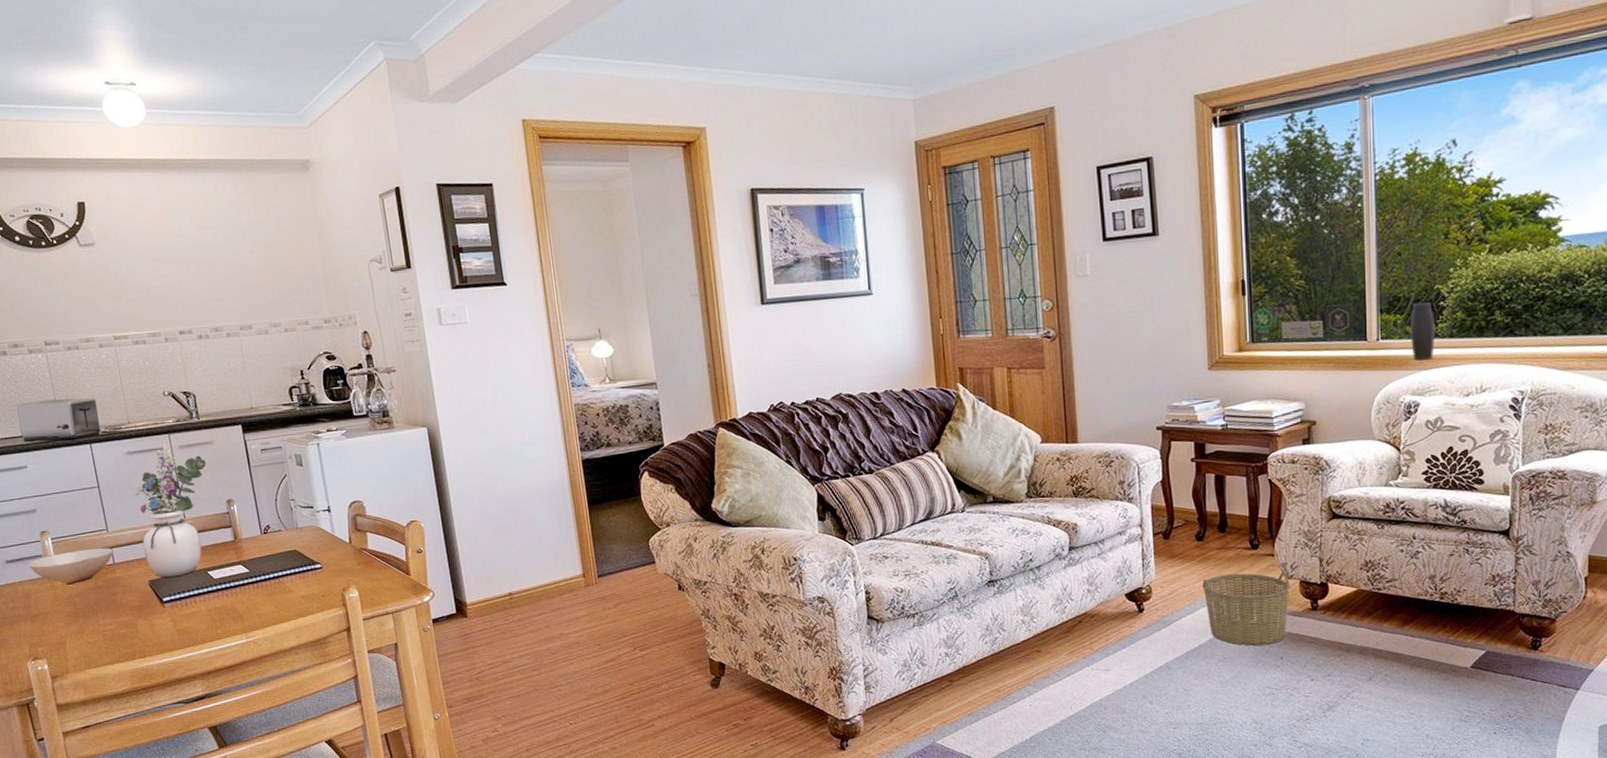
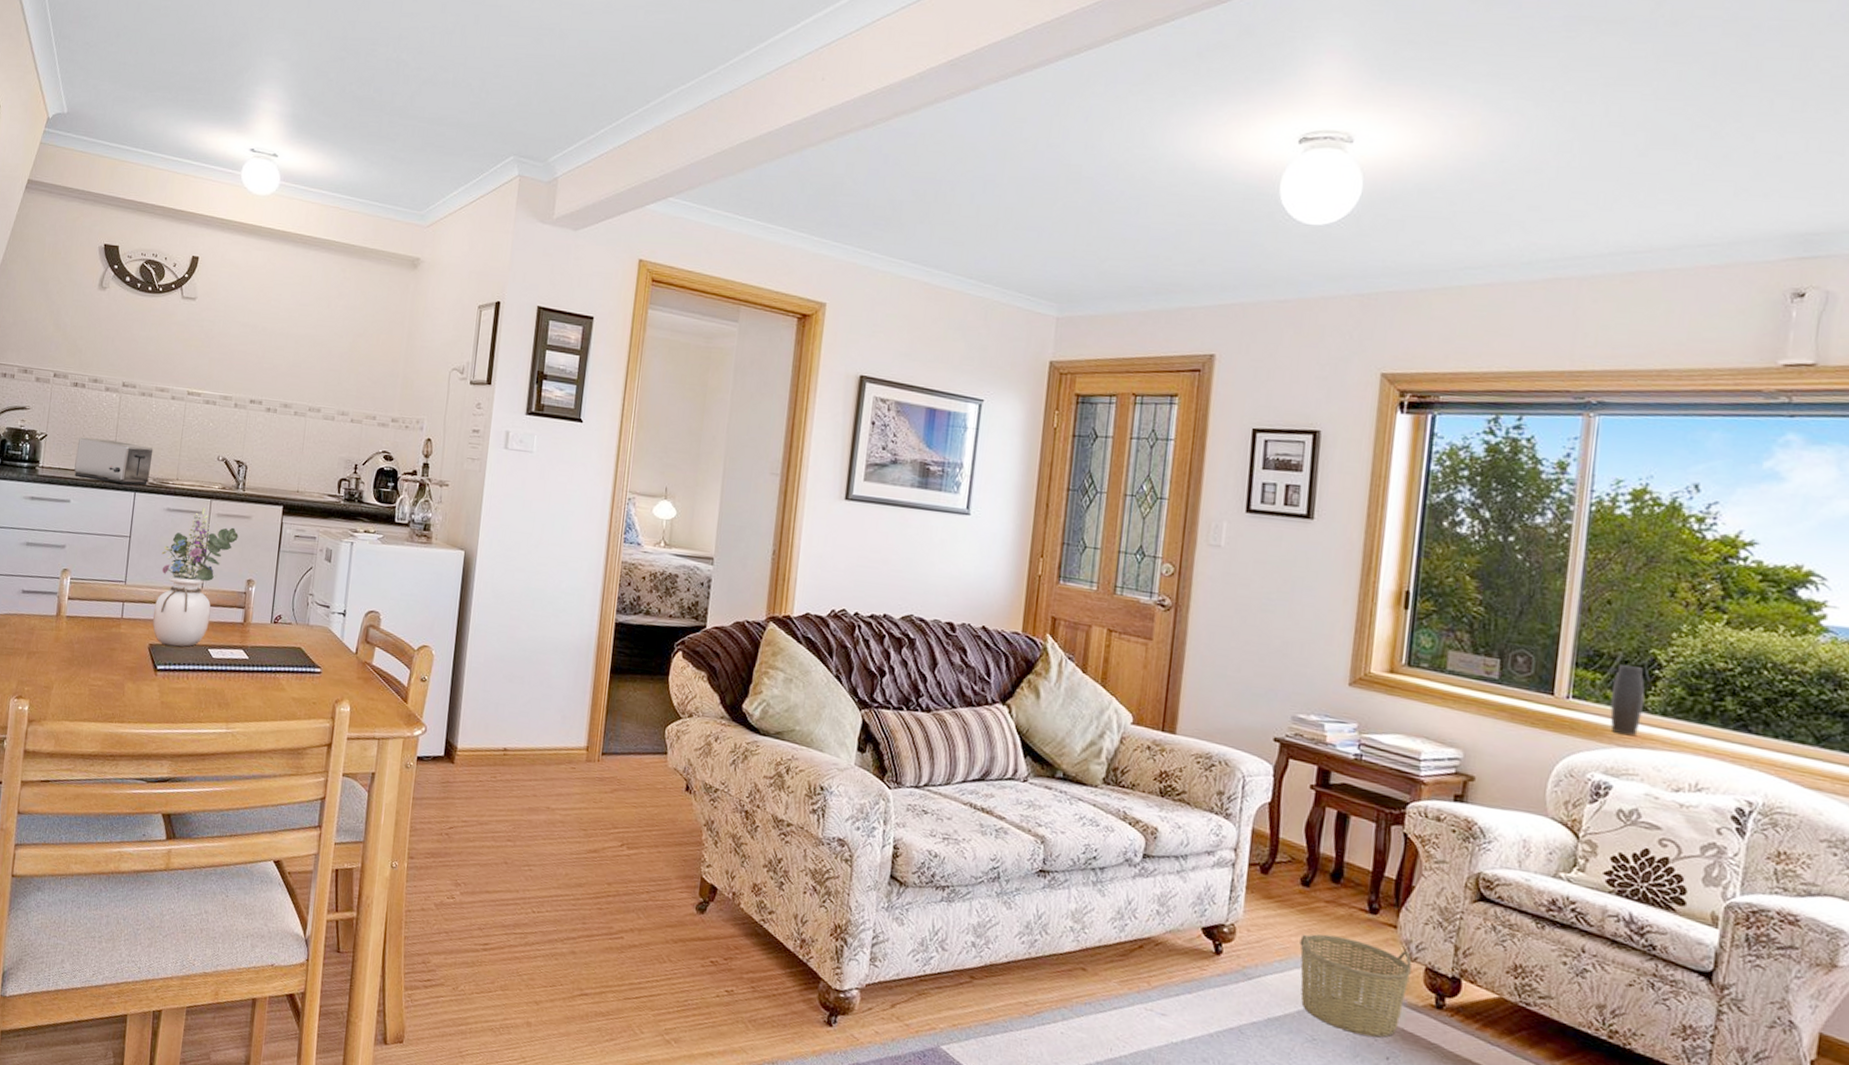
soup bowl: present [27,547,113,584] -> none [41,594,125,630]

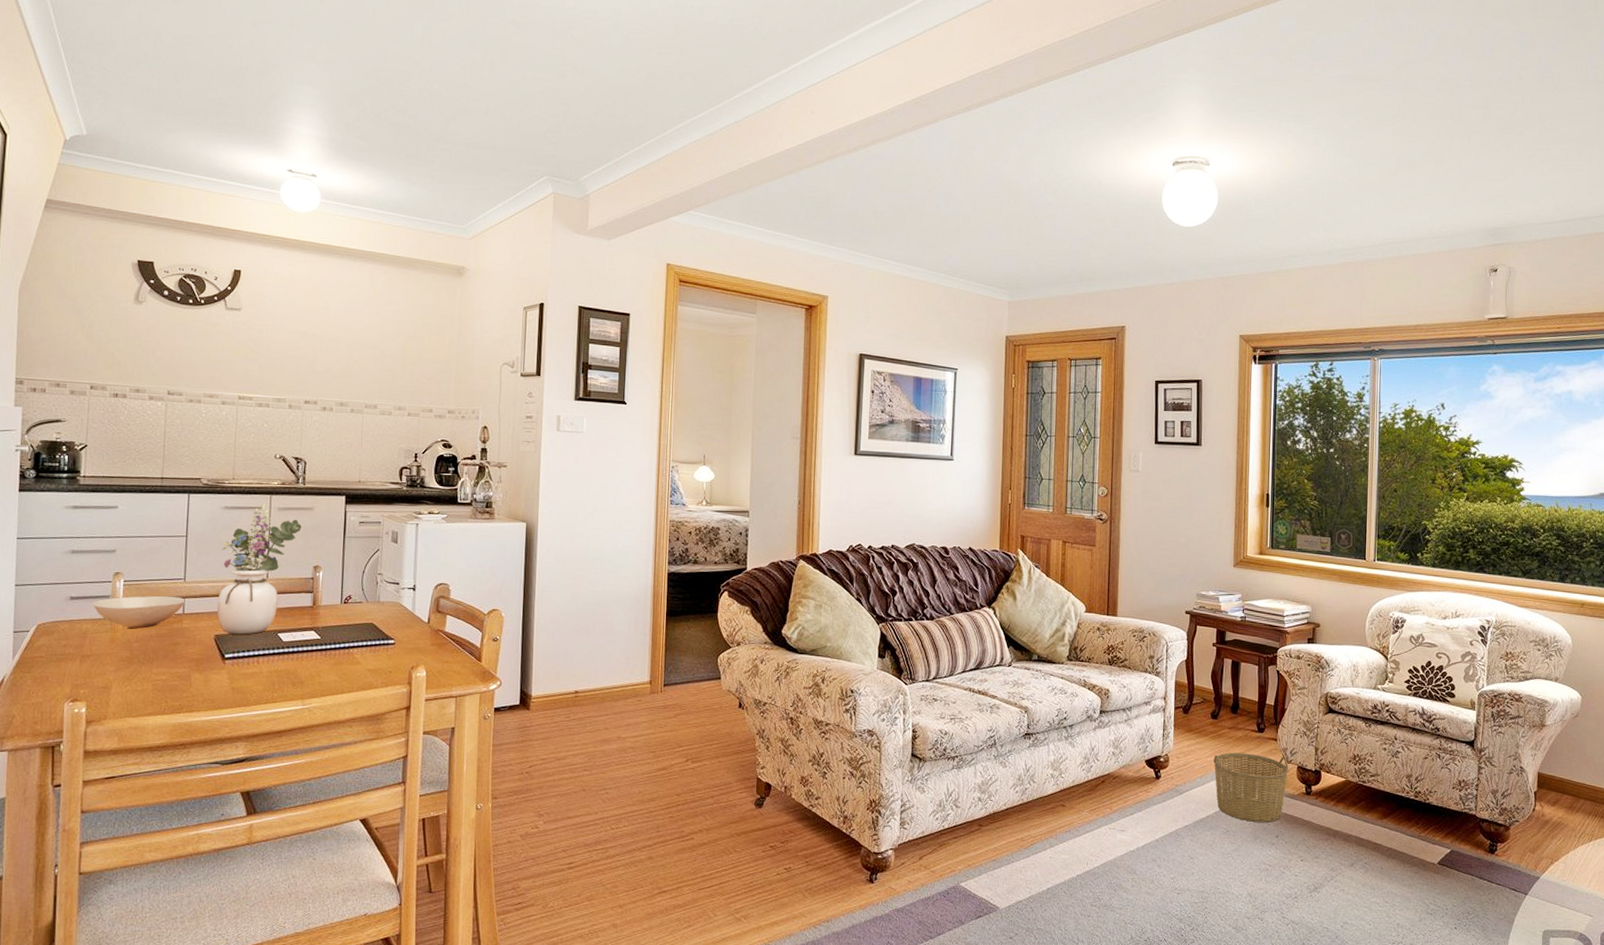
soup bowl: none [41,594,125,630] -> present [92,595,185,628]
toaster: present [74,437,154,486] -> none [120,445,206,489]
vase: present [1610,665,1645,736] -> none [1400,534,1421,583]

